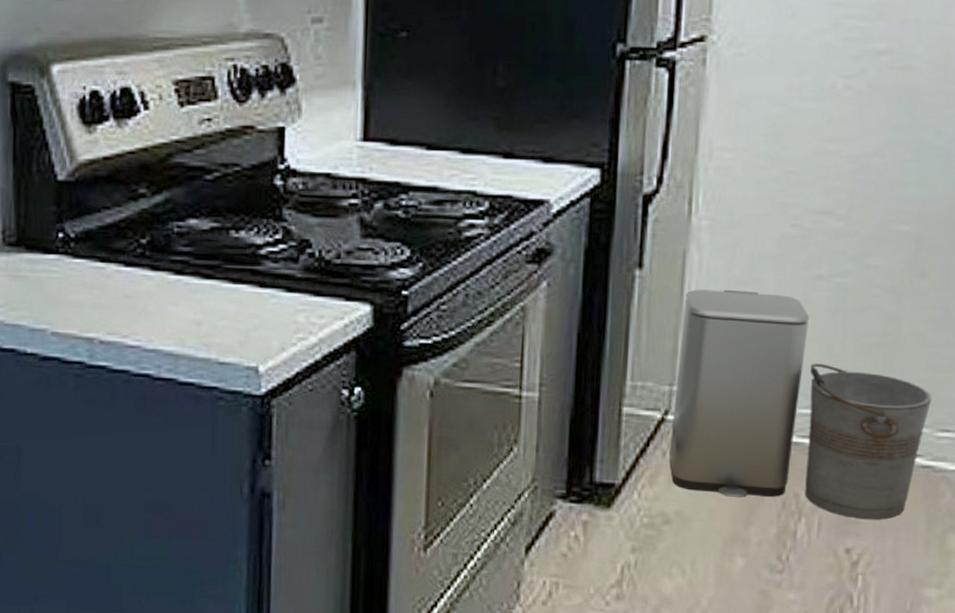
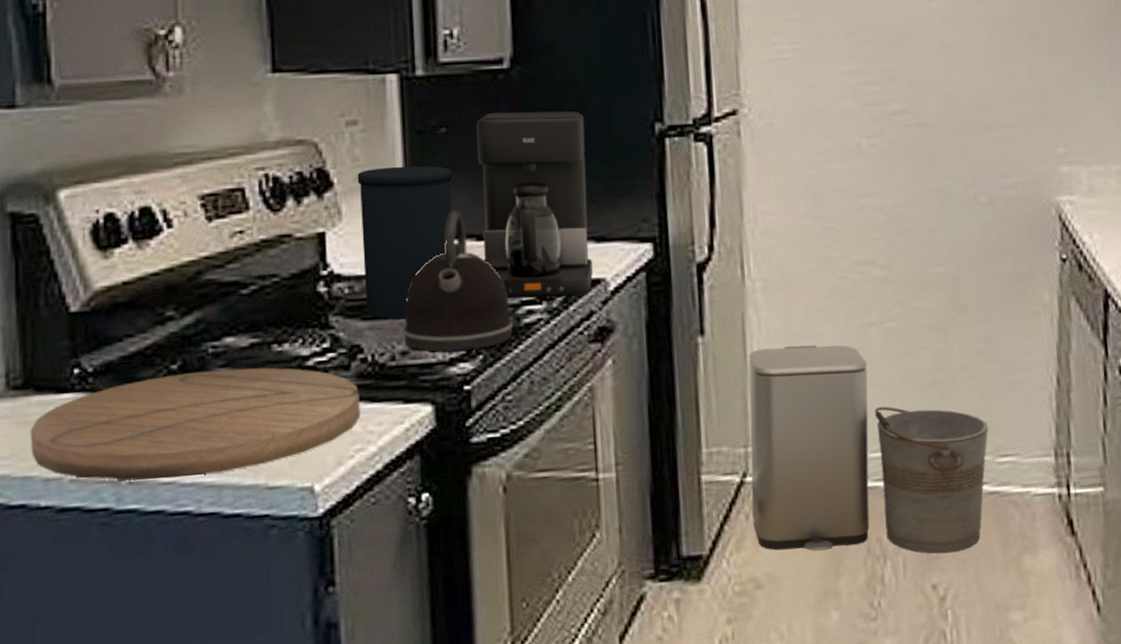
cutting board: none [20,248,305,343] -> present [30,367,360,481]
canister: none [317,67,410,220] -> present [357,166,453,320]
kettle: none [349,116,455,257] -> present [402,209,514,352]
coffee maker: none [432,21,545,216] -> present [476,111,593,299]

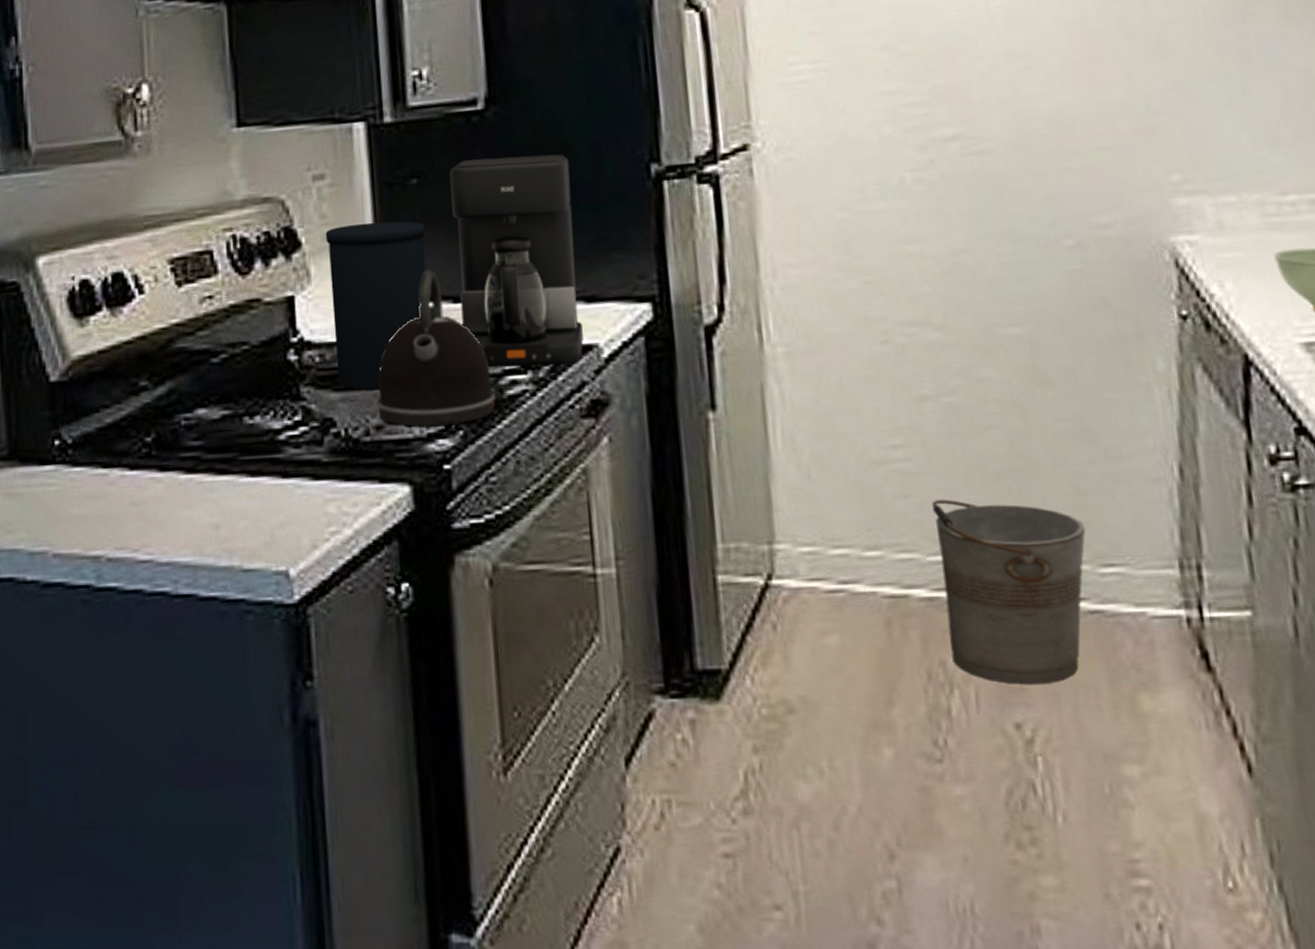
cutting board: present [30,367,360,481] -> none [15,441,335,557]
pedal bin: present [748,345,870,552] -> none [770,423,930,674]

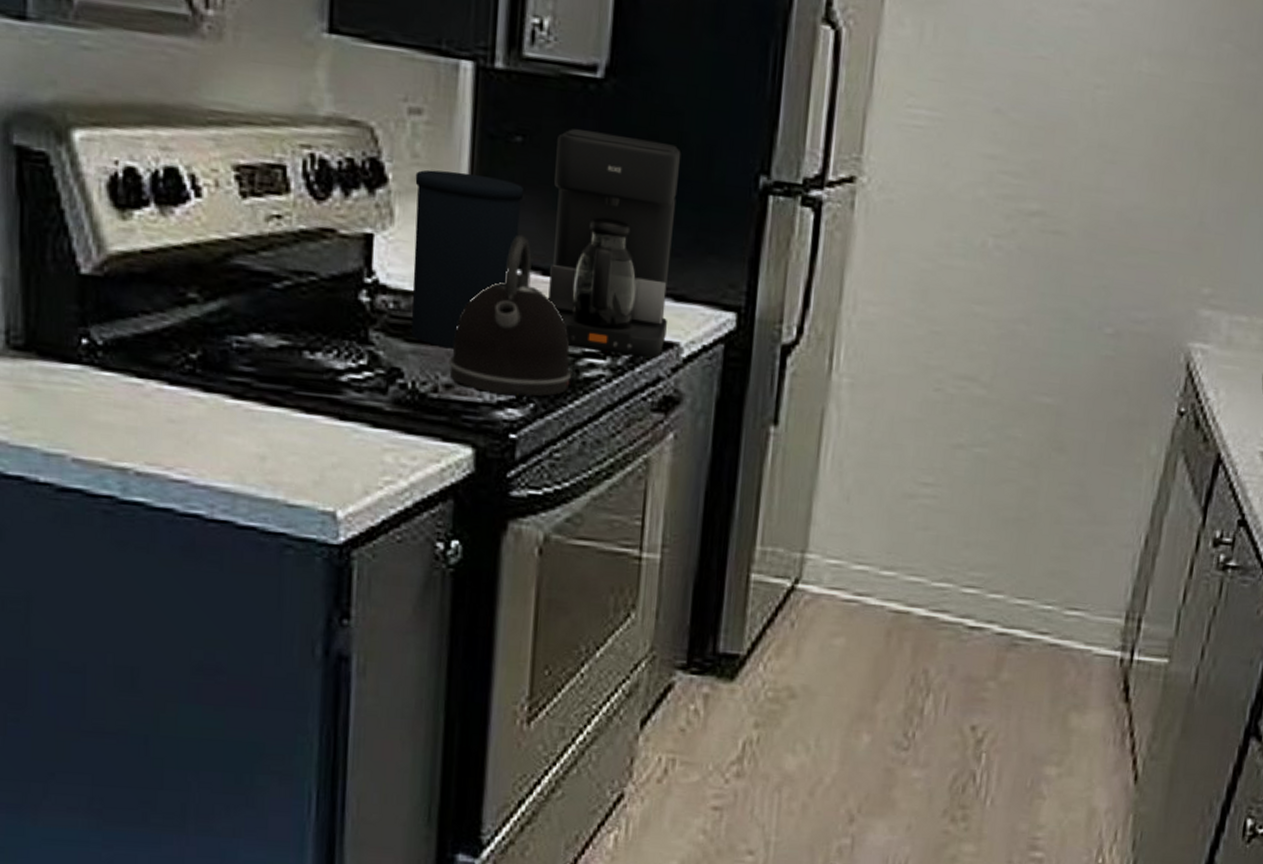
bucket: present [931,499,1086,685] -> none [934,535,1063,697]

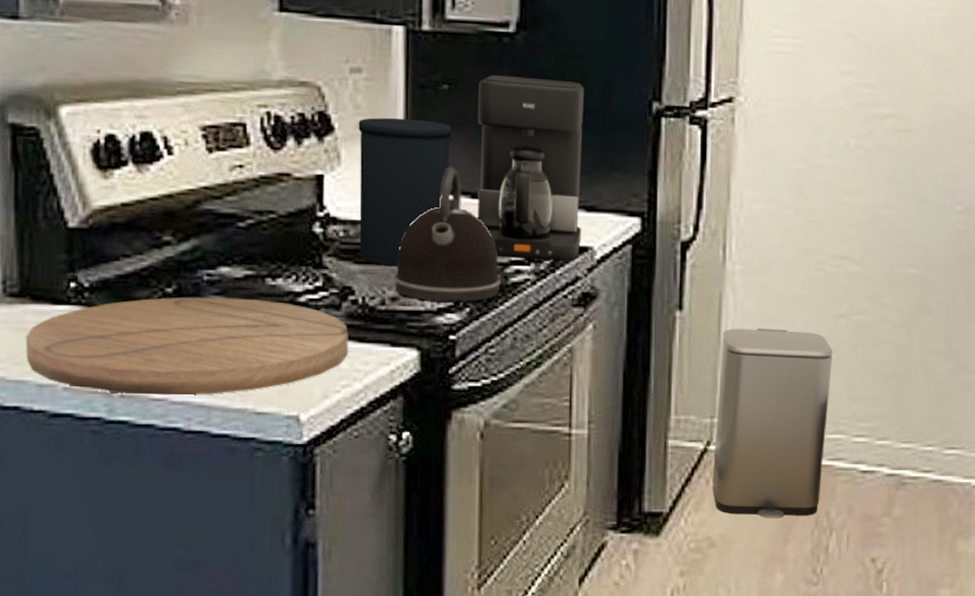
cutting board: none [30,364,395,480] -> present [25,297,348,396]
pedal bin: none [797,451,948,673] -> present [712,328,834,519]

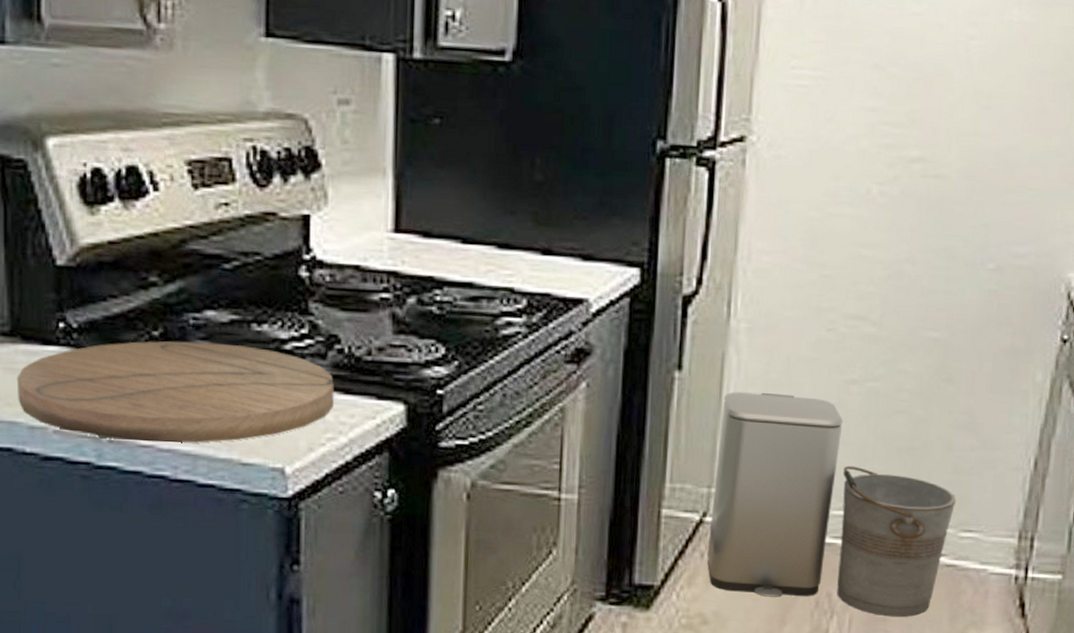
canister: present [358,117,452,267] -> none [346,154,443,315]
kettle: present [393,166,502,302] -> none [380,208,492,355]
coffee maker: present [478,75,585,262] -> none [468,109,584,314]
bucket: none [835,392,940,531] -> present [837,465,957,617]

